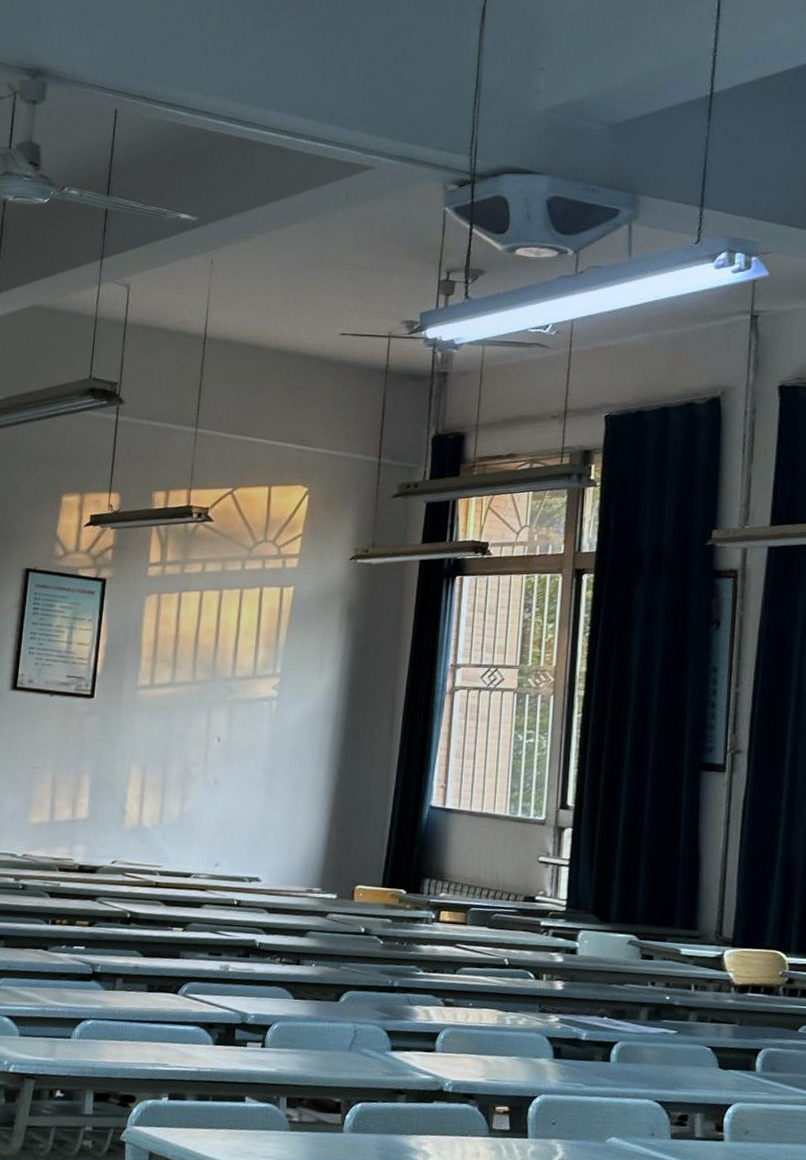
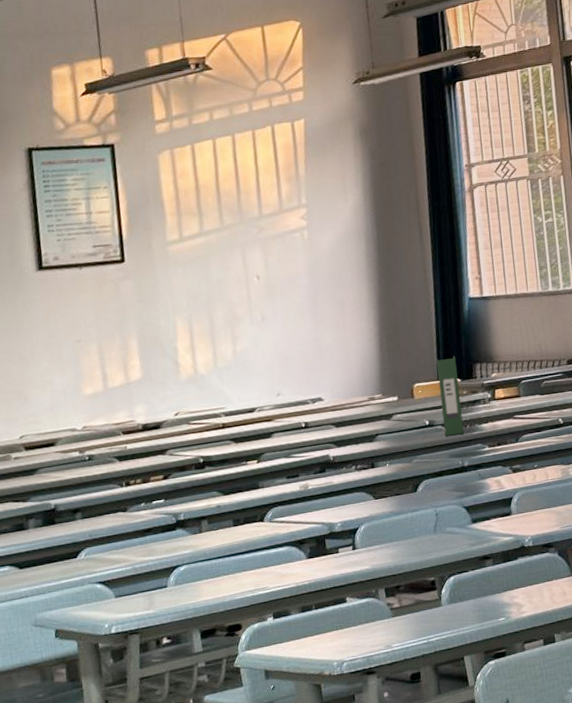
binder: none [378,863,405,952] -> present [436,356,464,438]

